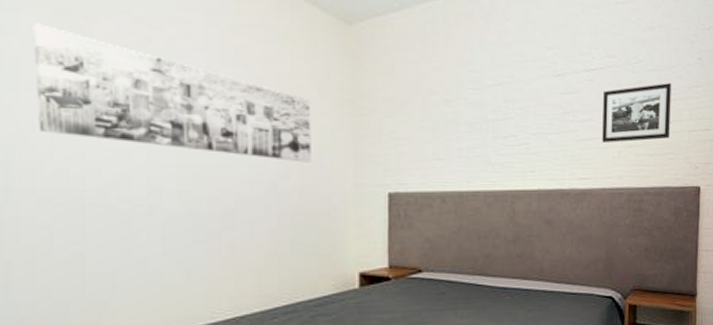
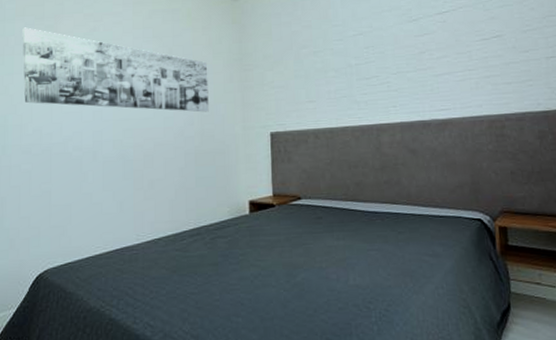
picture frame: present [602,83,672,143] -> none [456,16,527,76]

